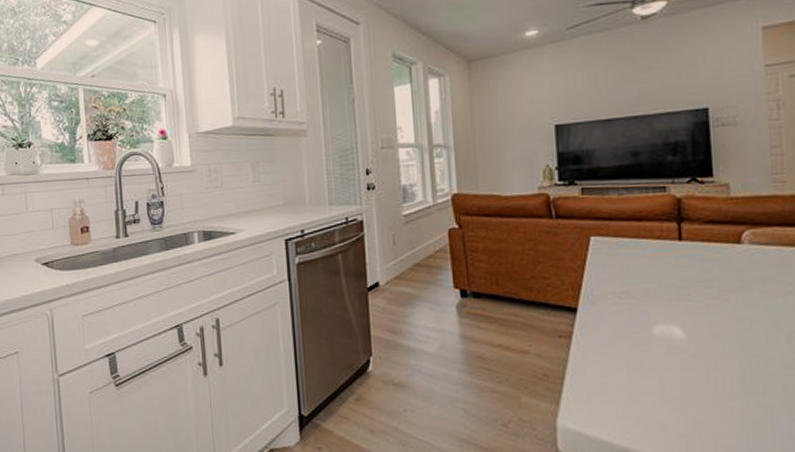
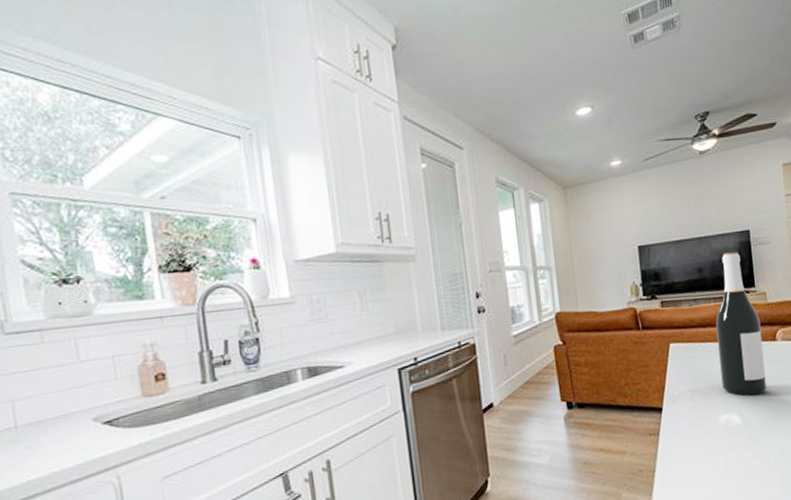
wine bottle: none [653,134,724,307] -> present [715,252,767,396]

